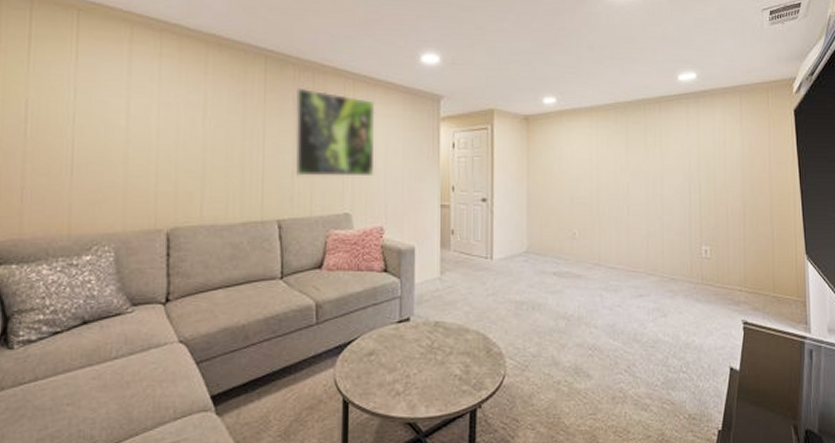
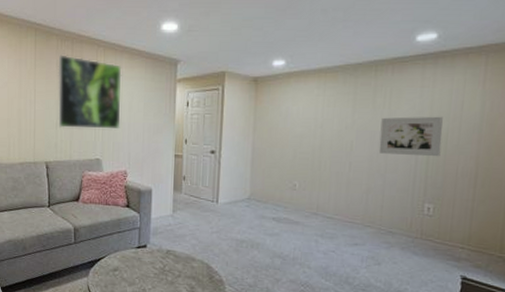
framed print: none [654,155,711,197] -> present [378,116,443,157]

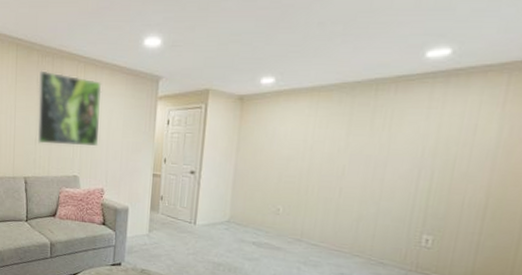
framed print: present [378,116,443,157] -> none [373,140,451,185]

